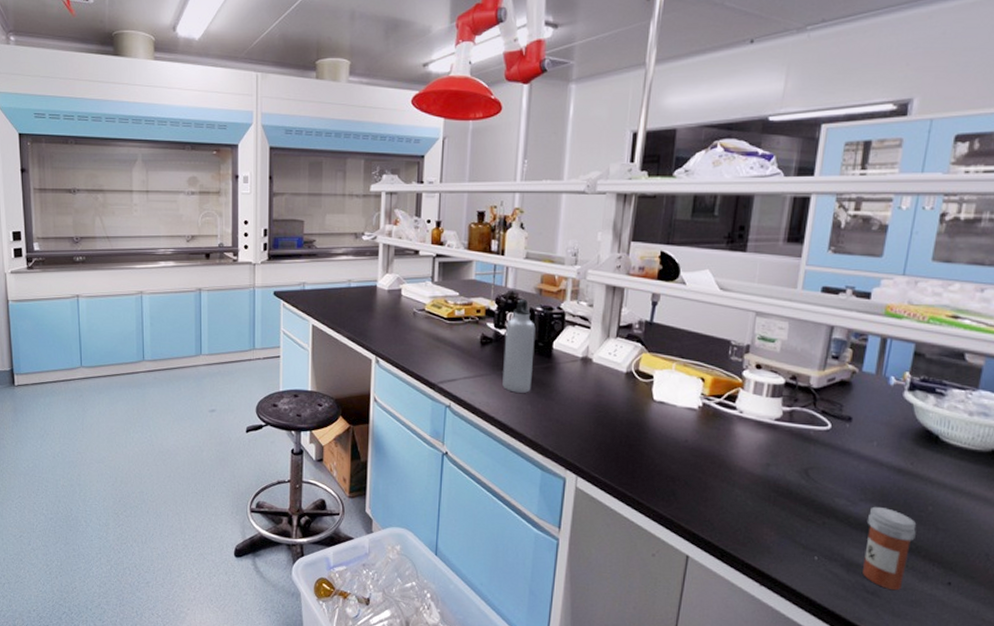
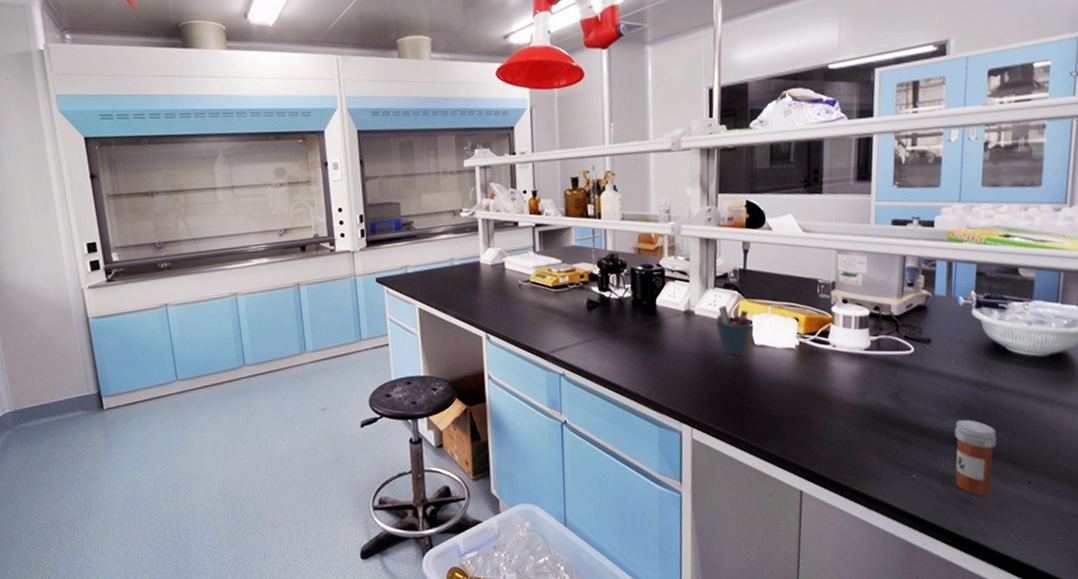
water bottle: present [502,299,536,393] -> none [610,259,640,353]
pen holder: none [614,357,652,410] -> present [716,305,751,356]

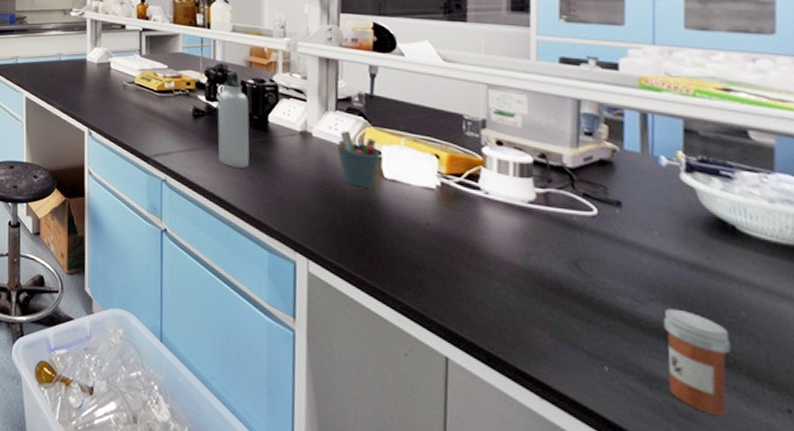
water bottle: none [610,259,640,353] -> present [217,71,250,168]

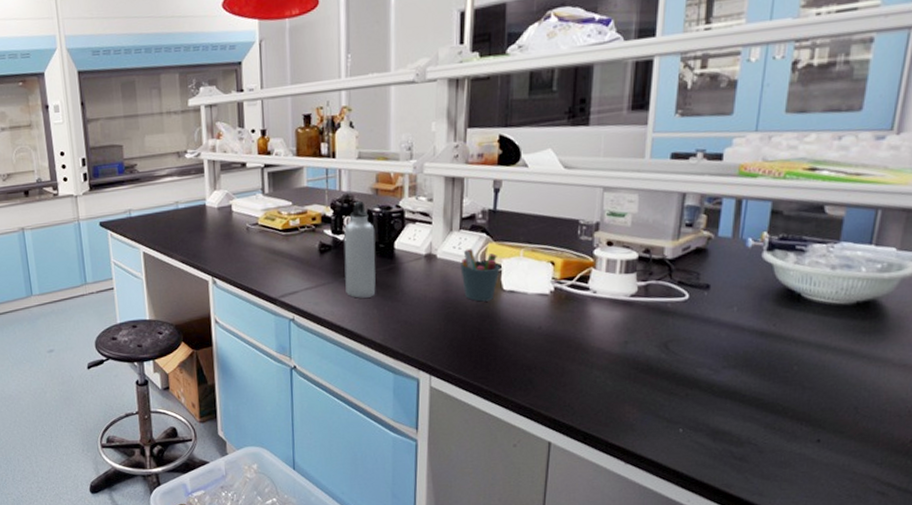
medicine: present [662,308,731,416] -> none [729,372,782,454]

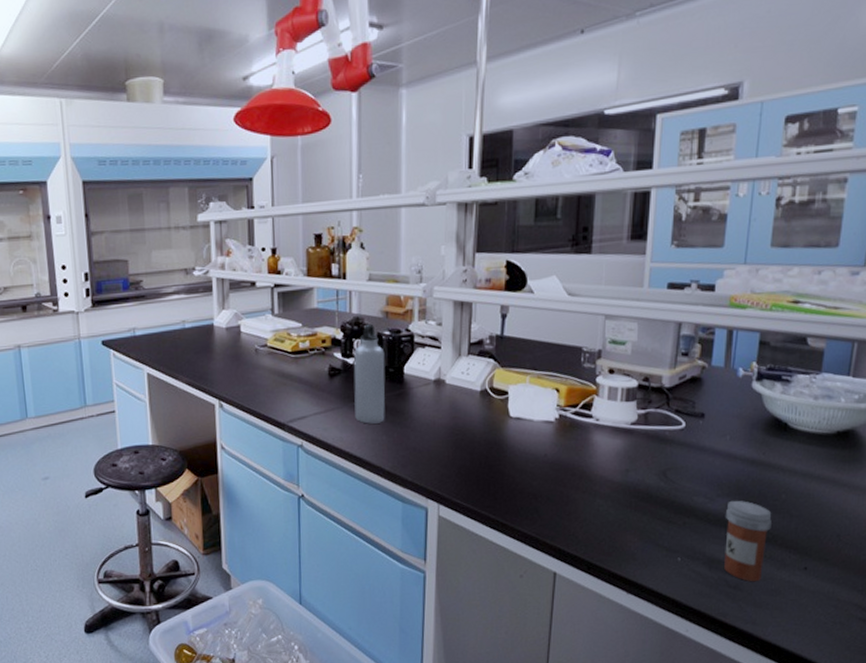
pen holder: present [460,249,500,302] -> none [468,374,507,429]
medicine: none [729,372,782,454] -> present [724,500,772,582]

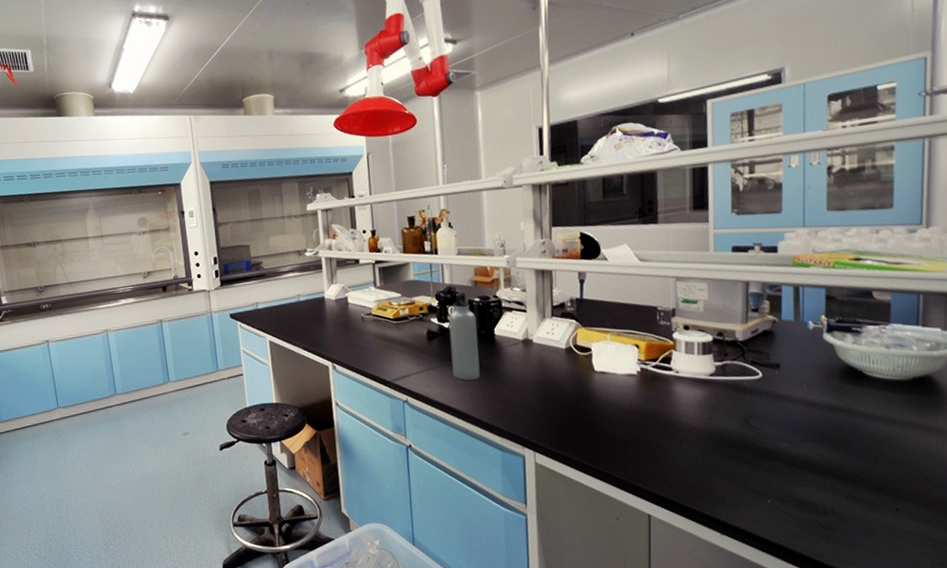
medicine: present [724,500,772,582] -> none [810,444,858,523]

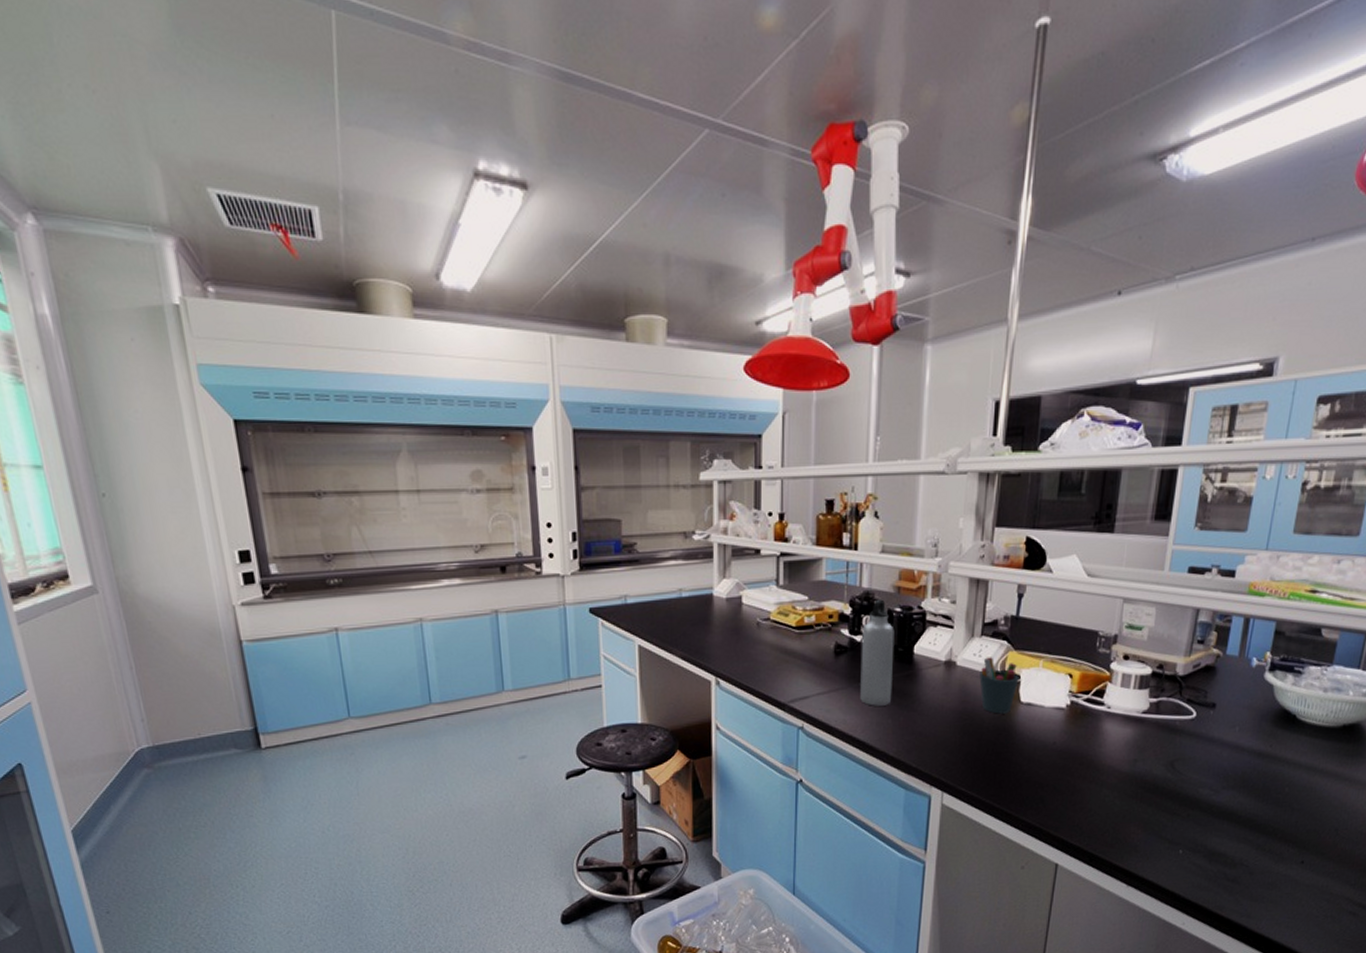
pen holder: none [554,334,591,383] -> present [979,657,1019,714]

